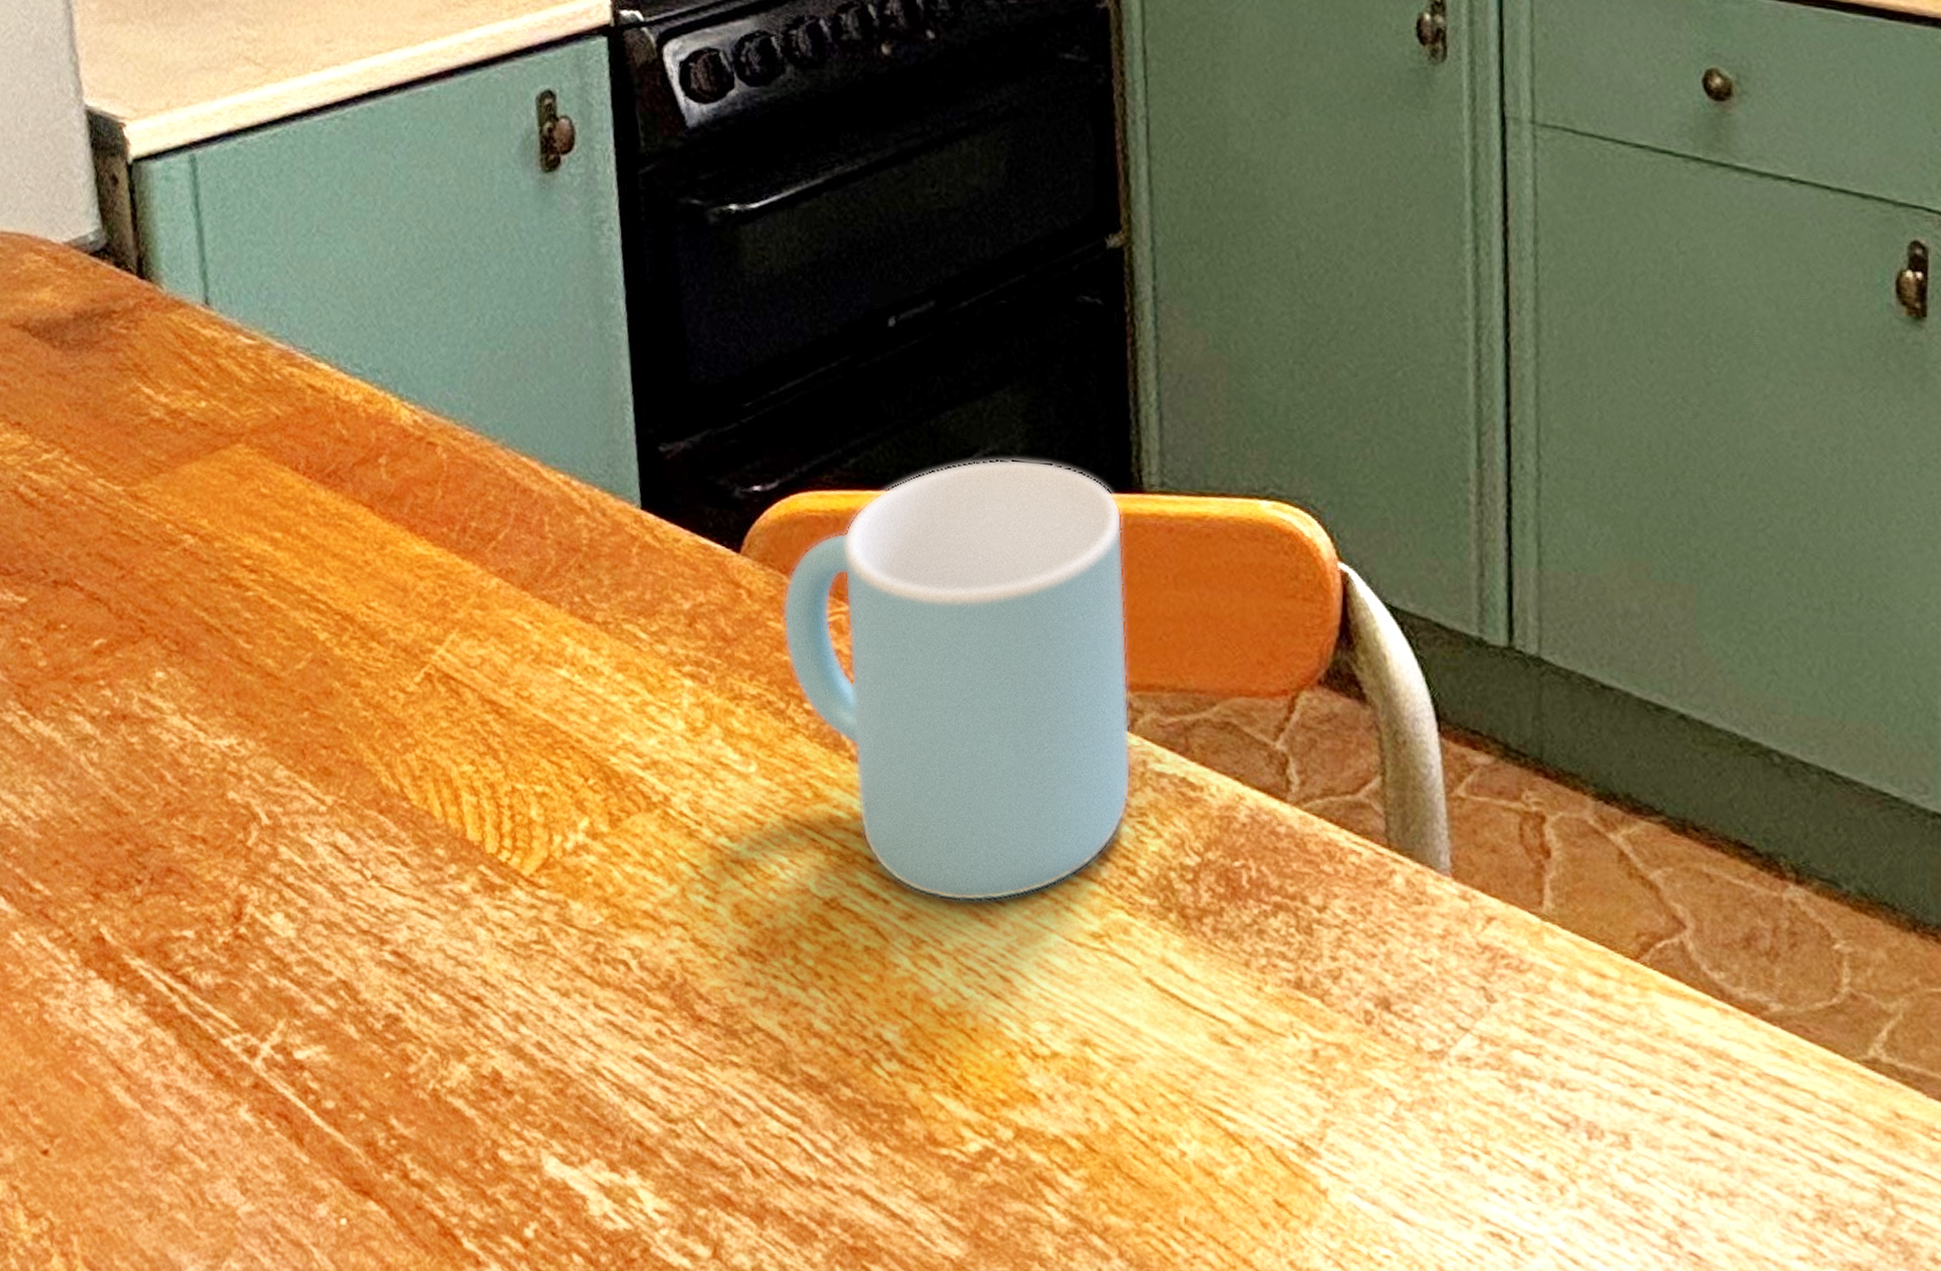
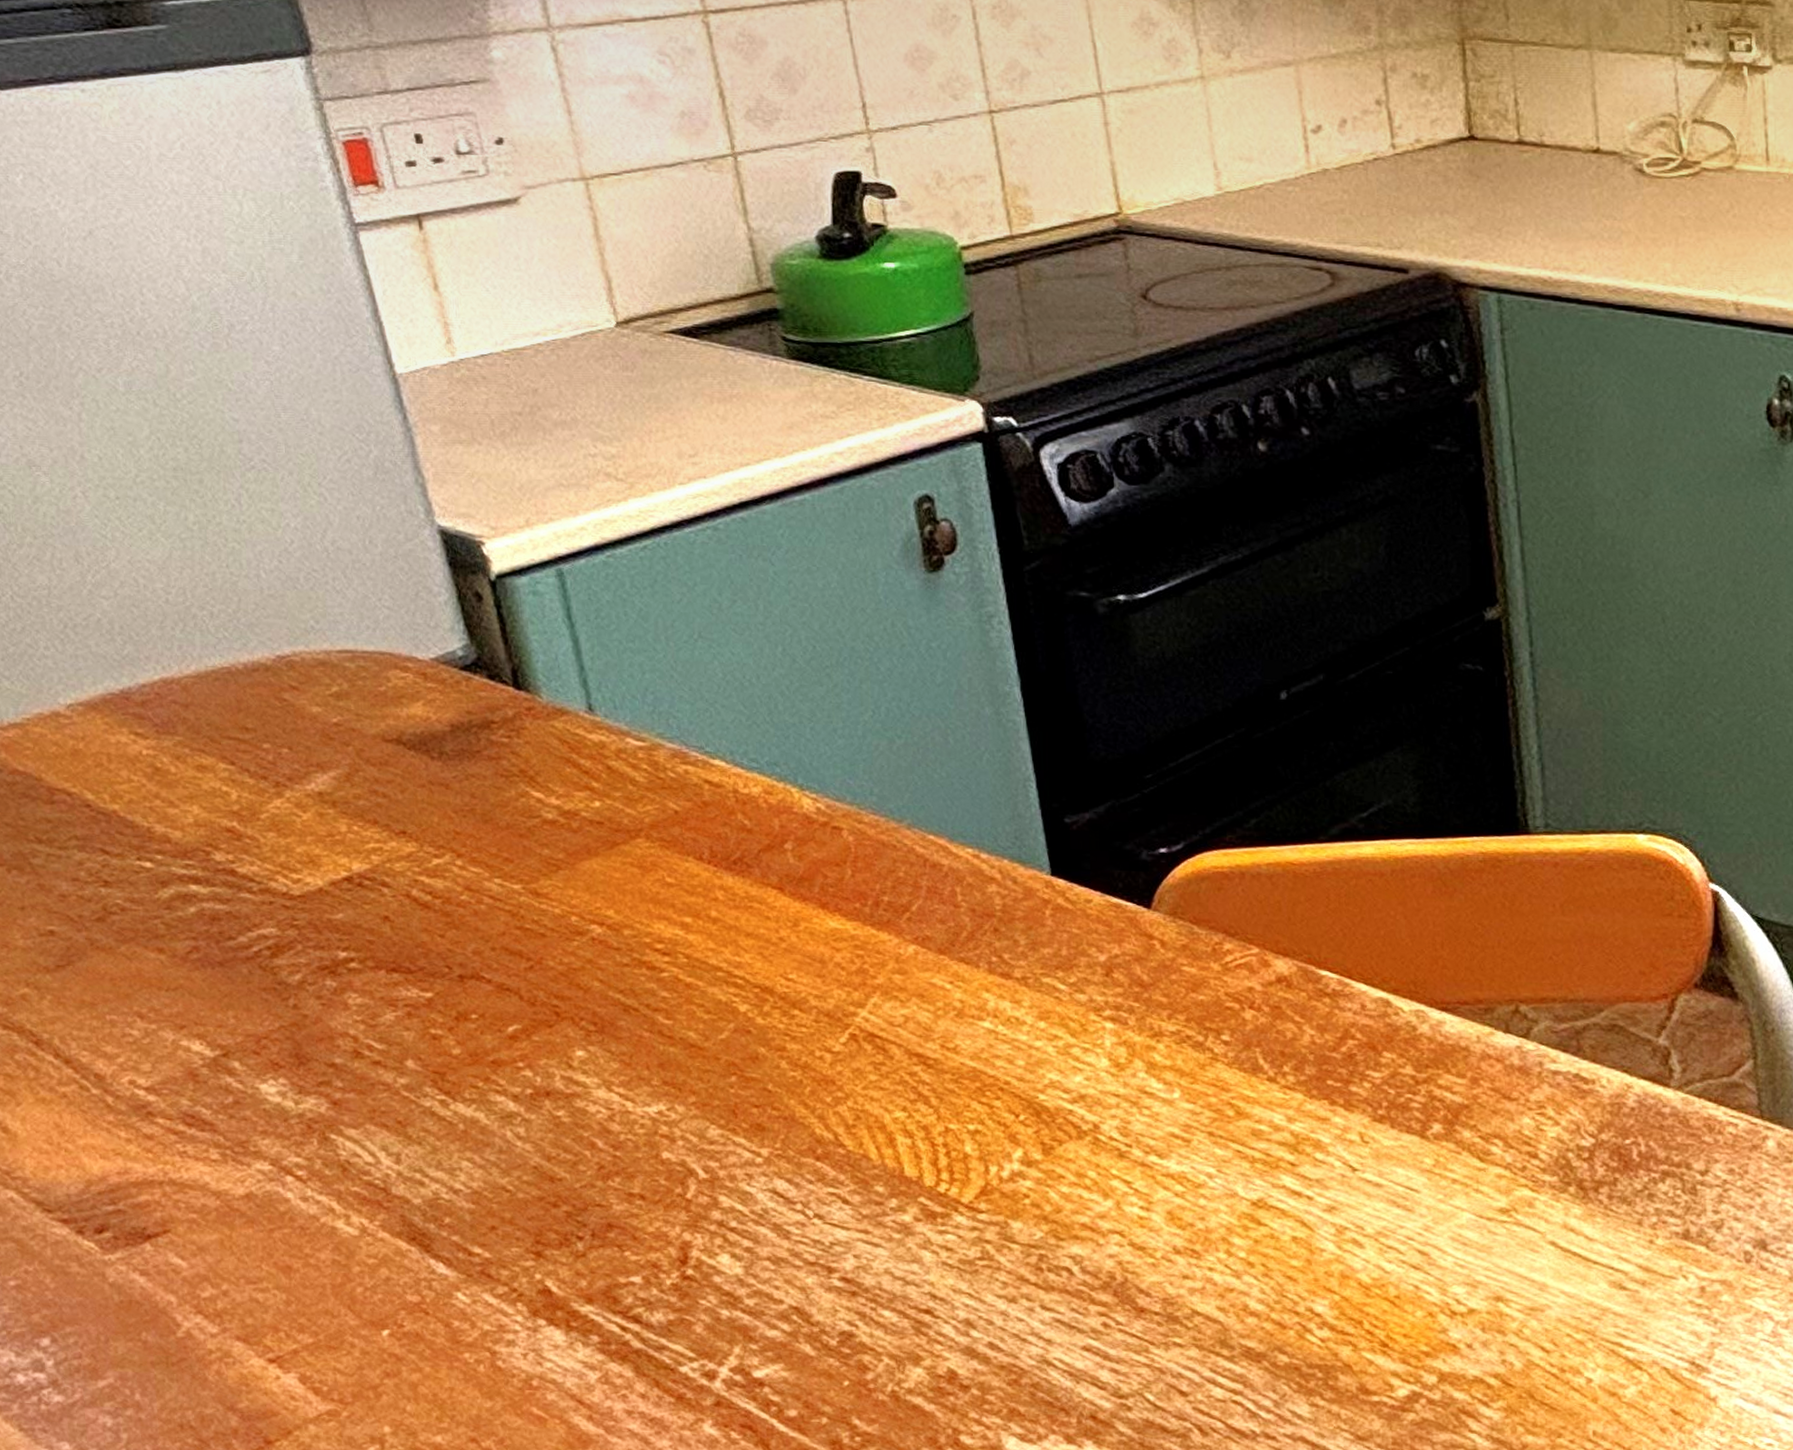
mug: present [782,458,1132,902] -> none [1195,811,1529,1193]

